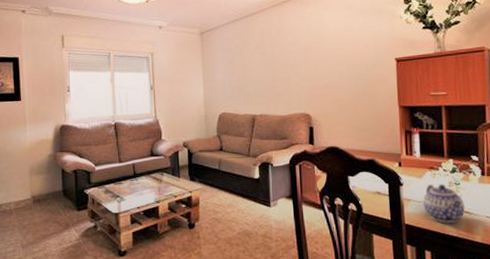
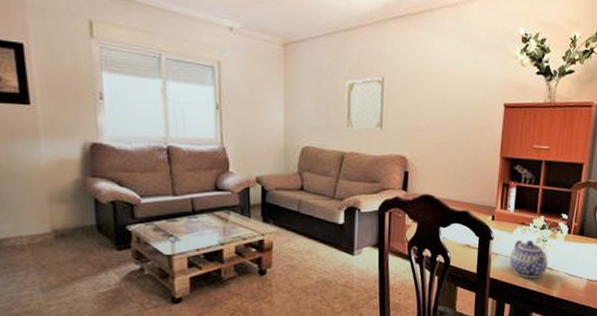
wall art: none [252,48,287,96] -> present [344,76,384,131]

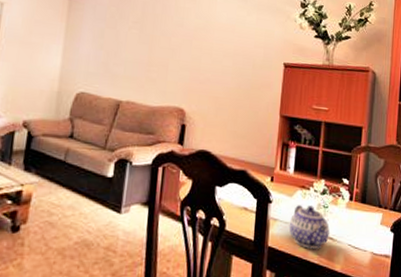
wall art: present [344,76,384,131] -> none [123,28,167,81]

